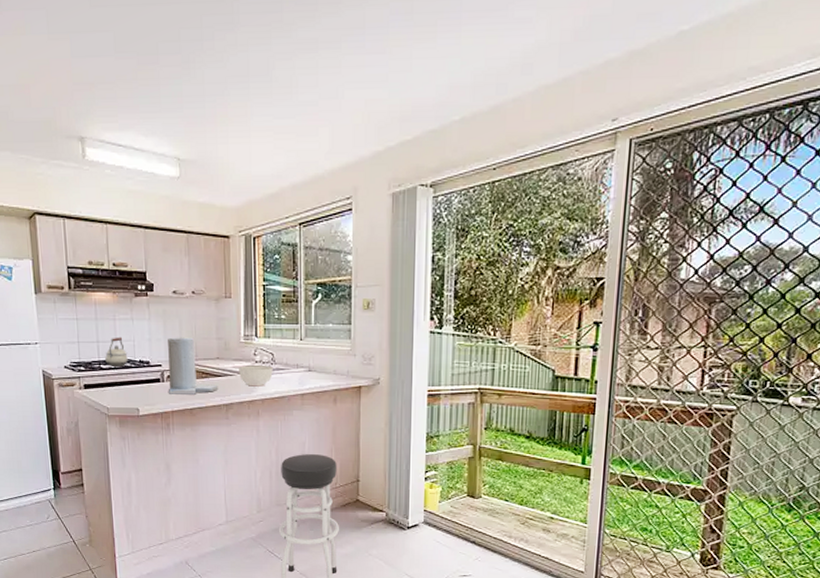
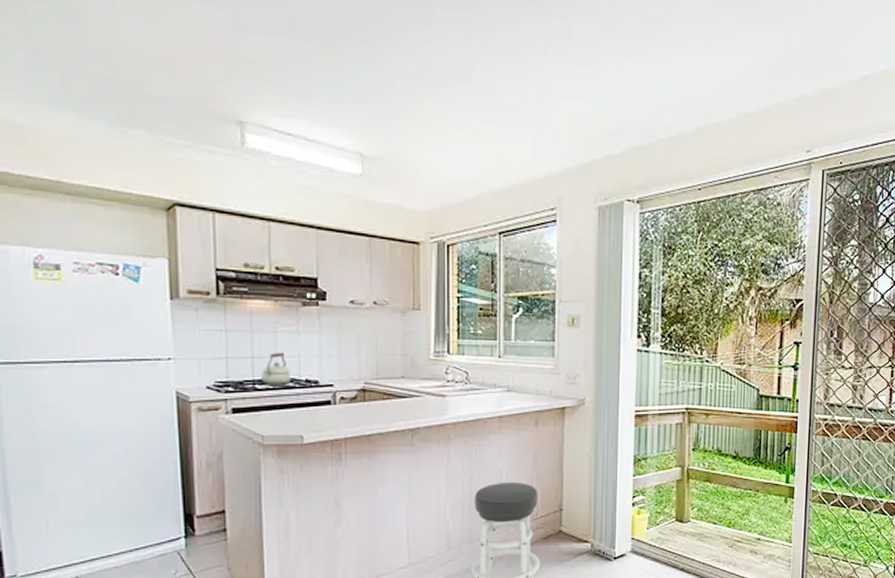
paper towel: present [168,337,219,395] -> none [342,353,403,419]
bowl: present [239,365,273,387] -> none [427,385,467,409]

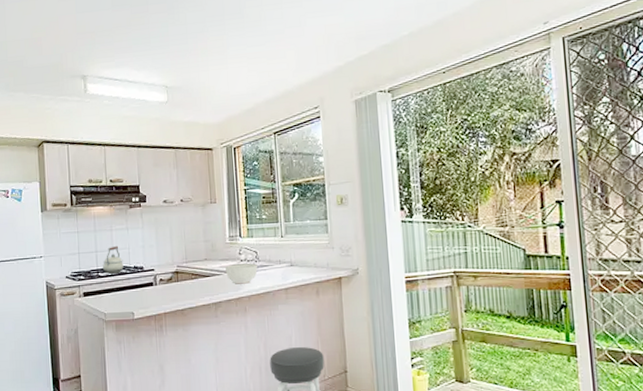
bowl: none [427,385,467,409] -> present [225,263,258,284]

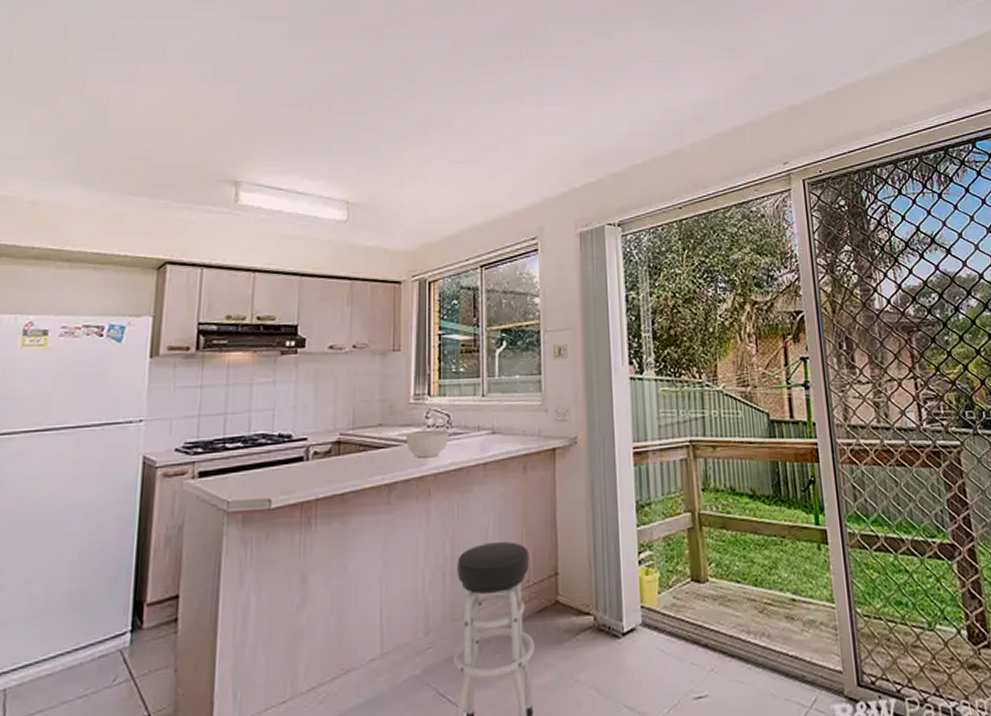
kettle: present [103,245,124,274] -> none [233,405,264,445]

